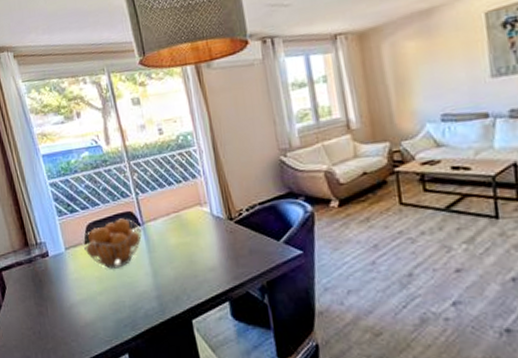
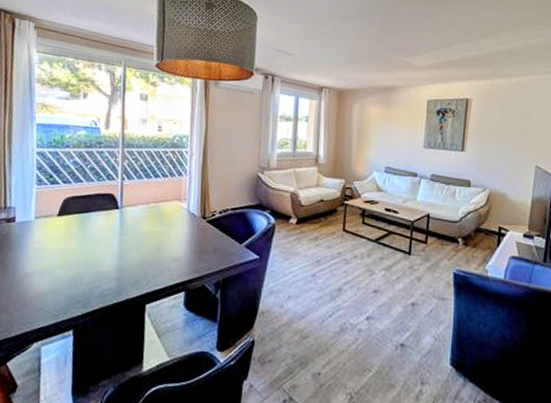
fruit basket: present [82,218,142,269] -> none [54,198,120,245]

